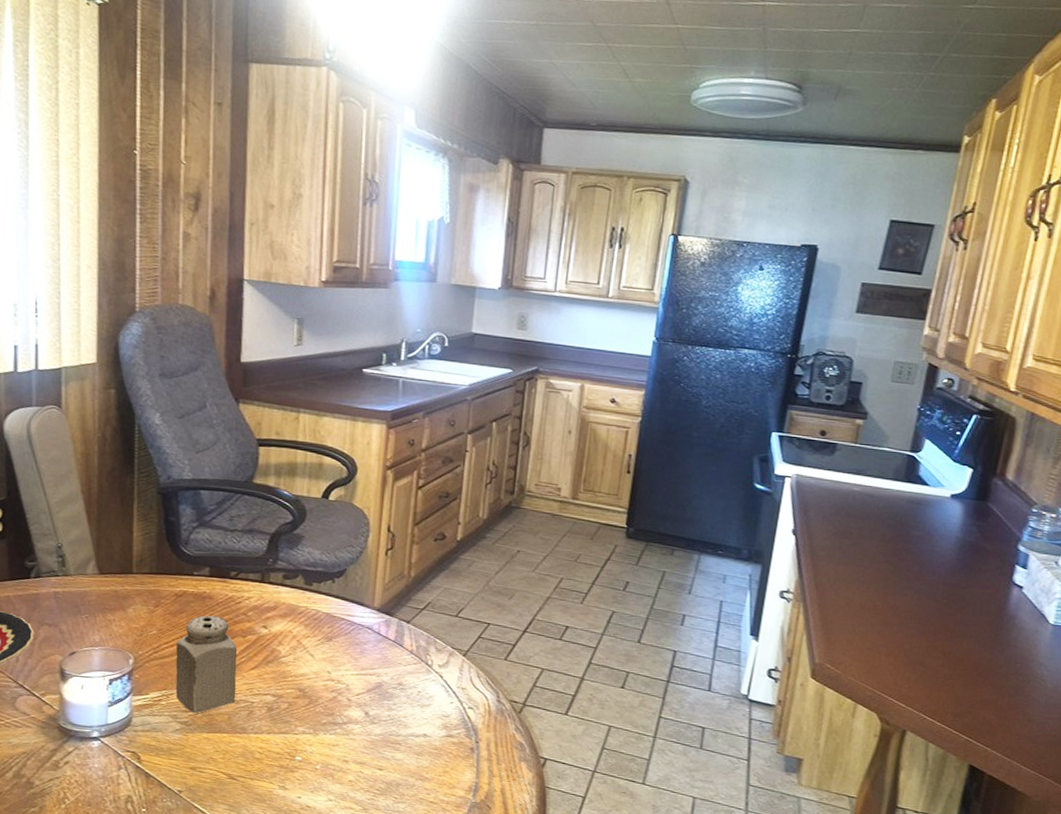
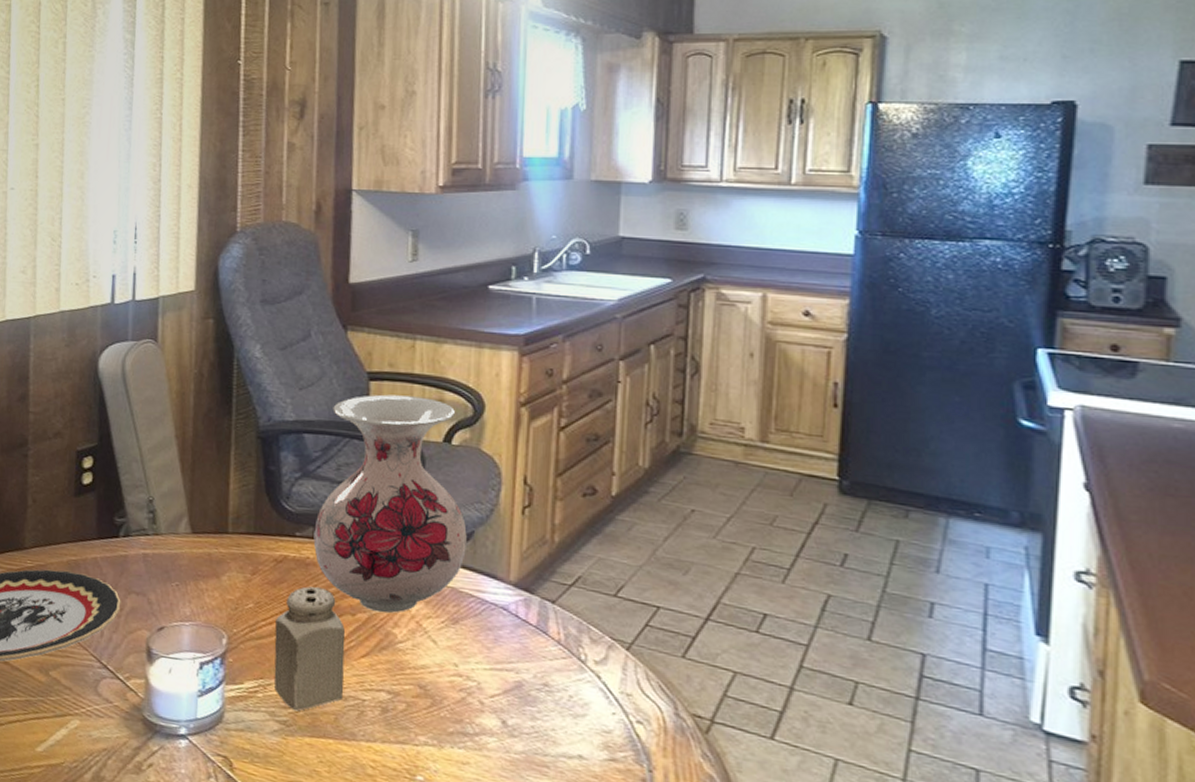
vase: none [209,458,340,635] -> present [313,394,467,614]

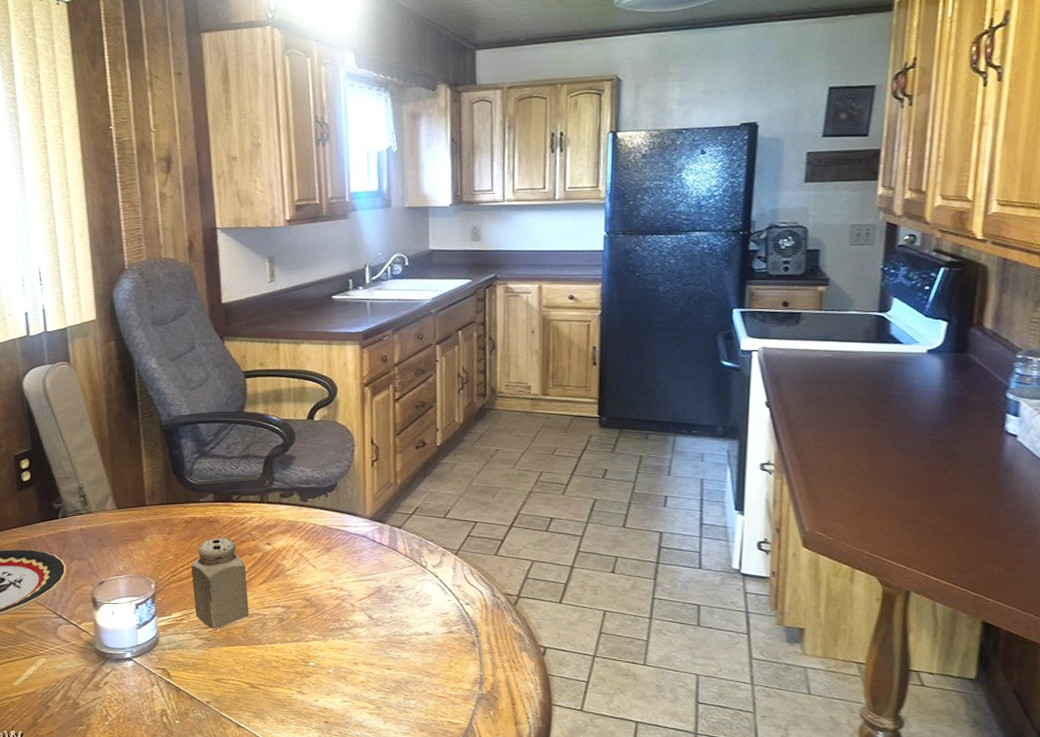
vase: present [313,394,467,614] -> none [214,387,332,551]

